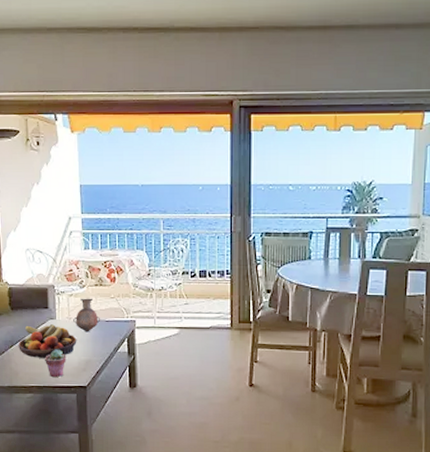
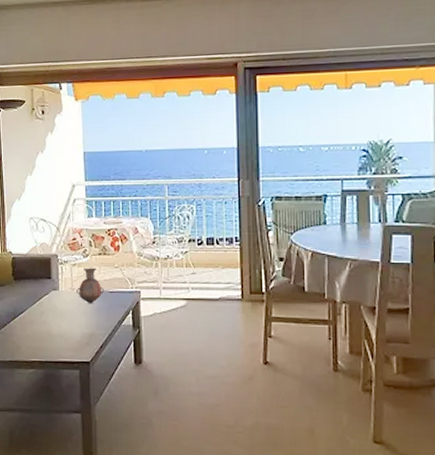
fruit bowl: present [19,324,77,358] -> none [21,295,80,331]
potted succulent: present [45,349,67,378] -> none [47,321,69,353]

